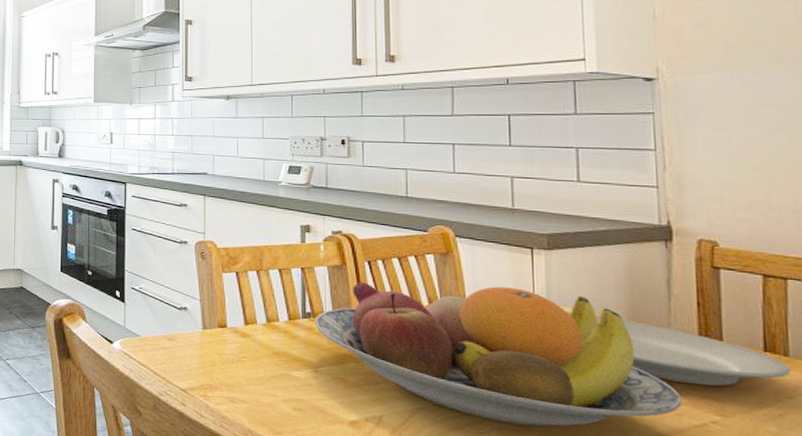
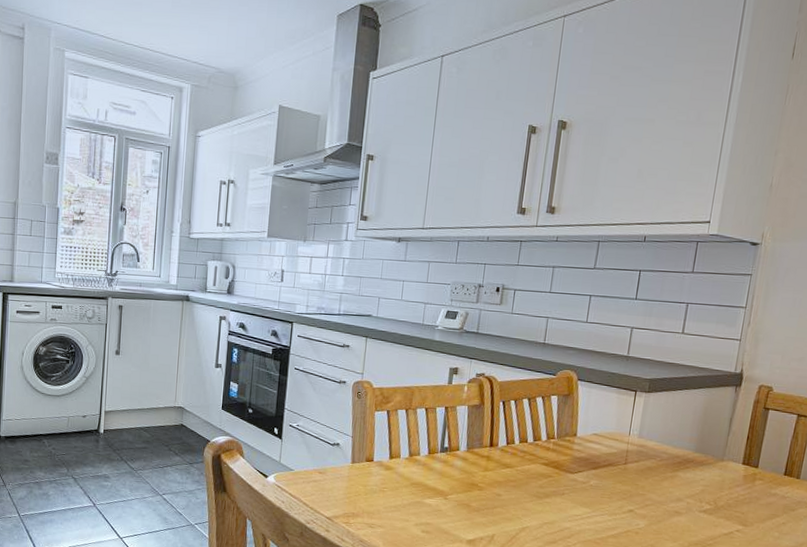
fruit bowl: present [314,282,682,427] -> none [450,420,720,539]
plate: present [567,312,791,386] -> none [652,445,799,503]

